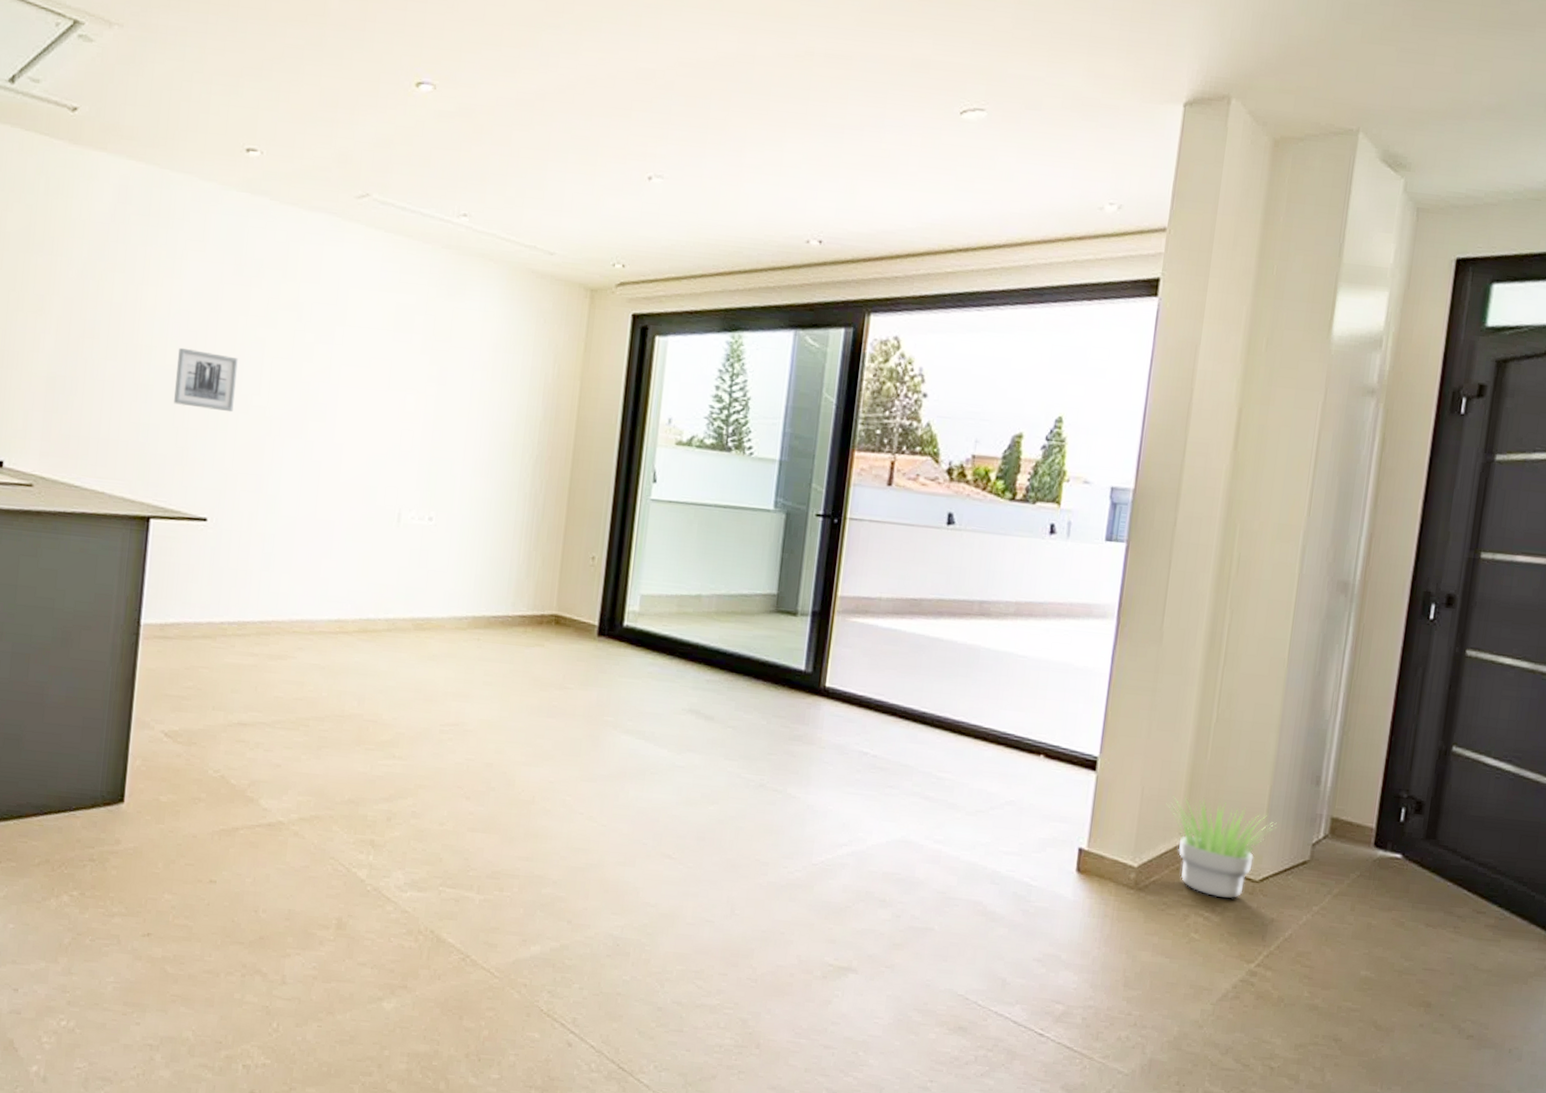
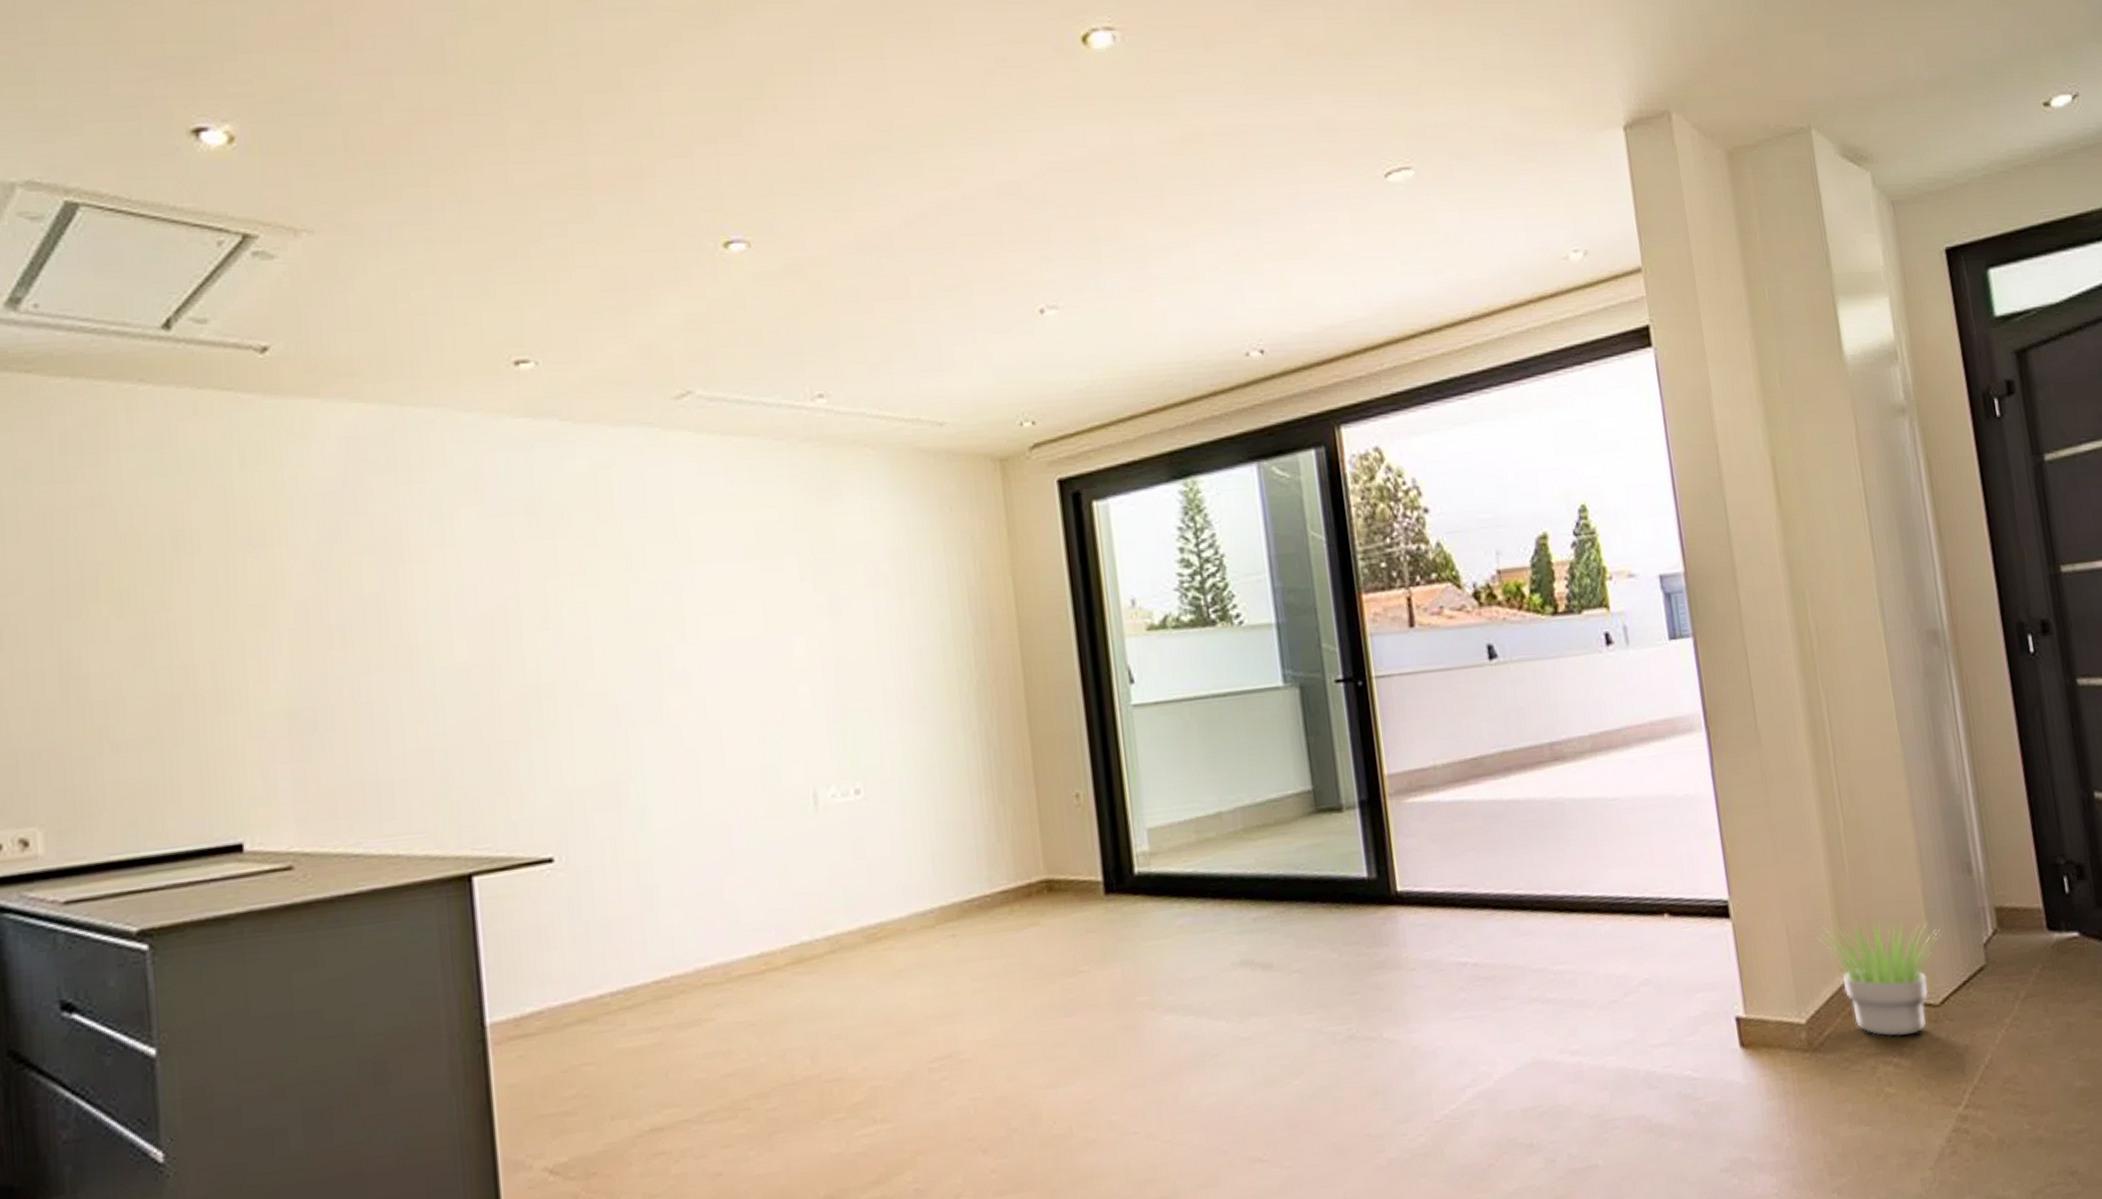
wall art: present [174,347,238,413] -> none [471,634,562,714]

